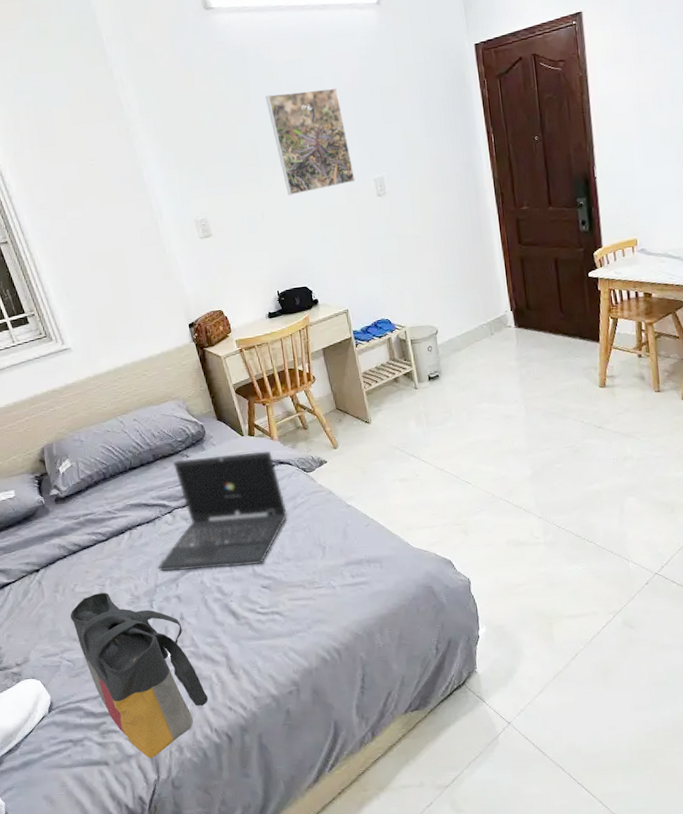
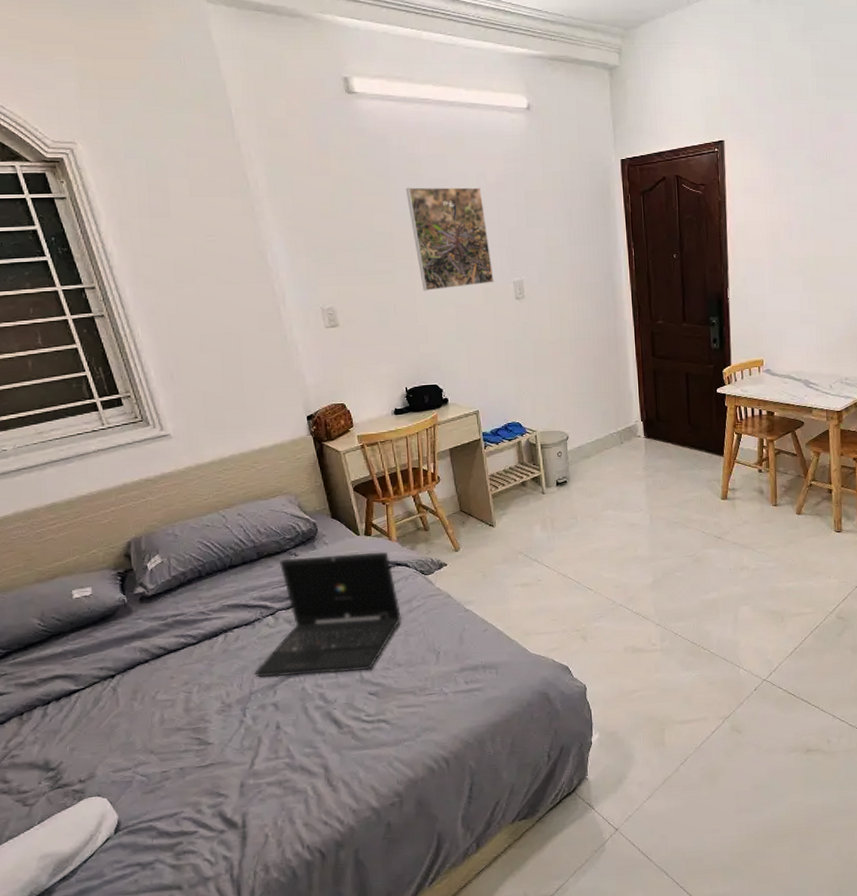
tote bag: present [70,592,209,759] -> none [148,700,302,881]

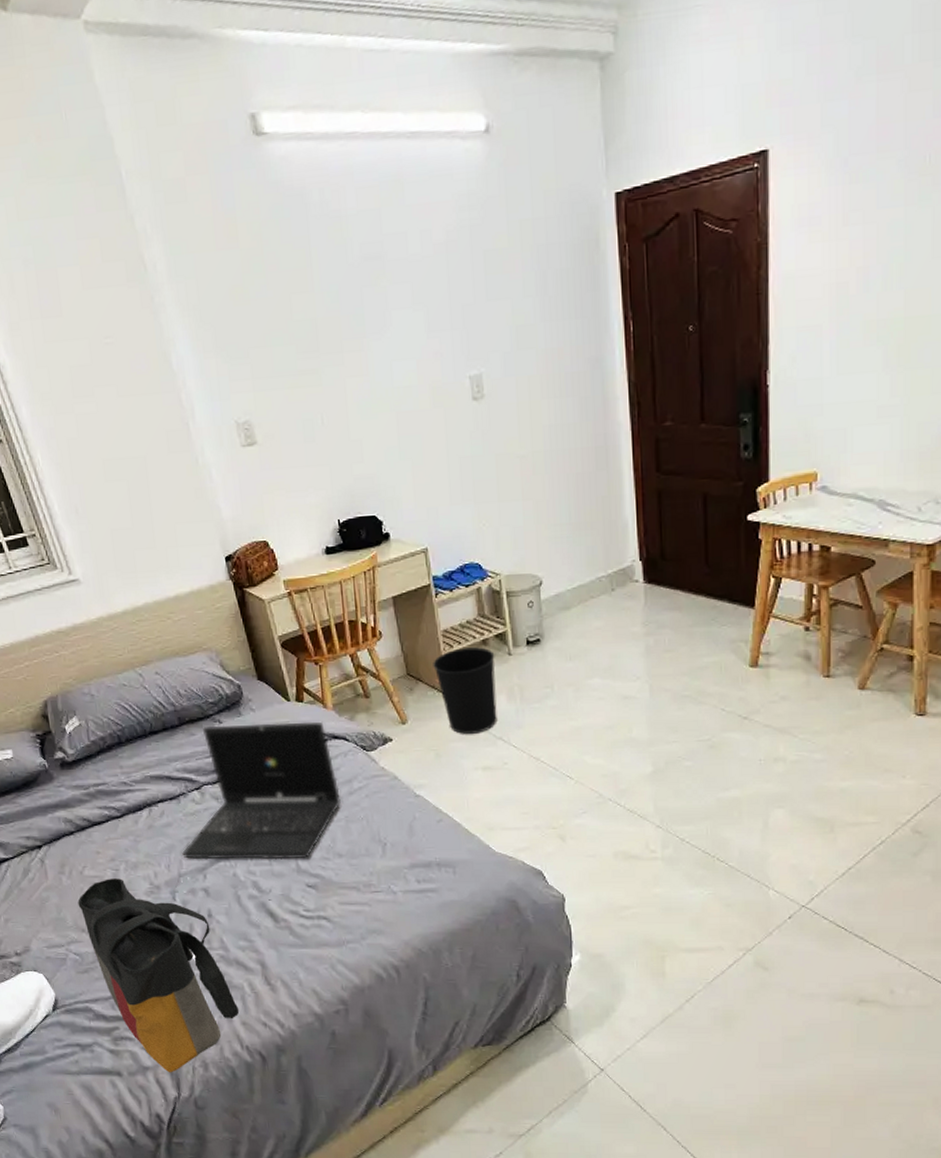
tote bag: none [148,700,302,881] -> present [78,878,239,1073]
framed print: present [406,187,494,291] -> none [331,249,445,395]
wastebasket: none [482,488,533,558] -> present [433,647,498,734]

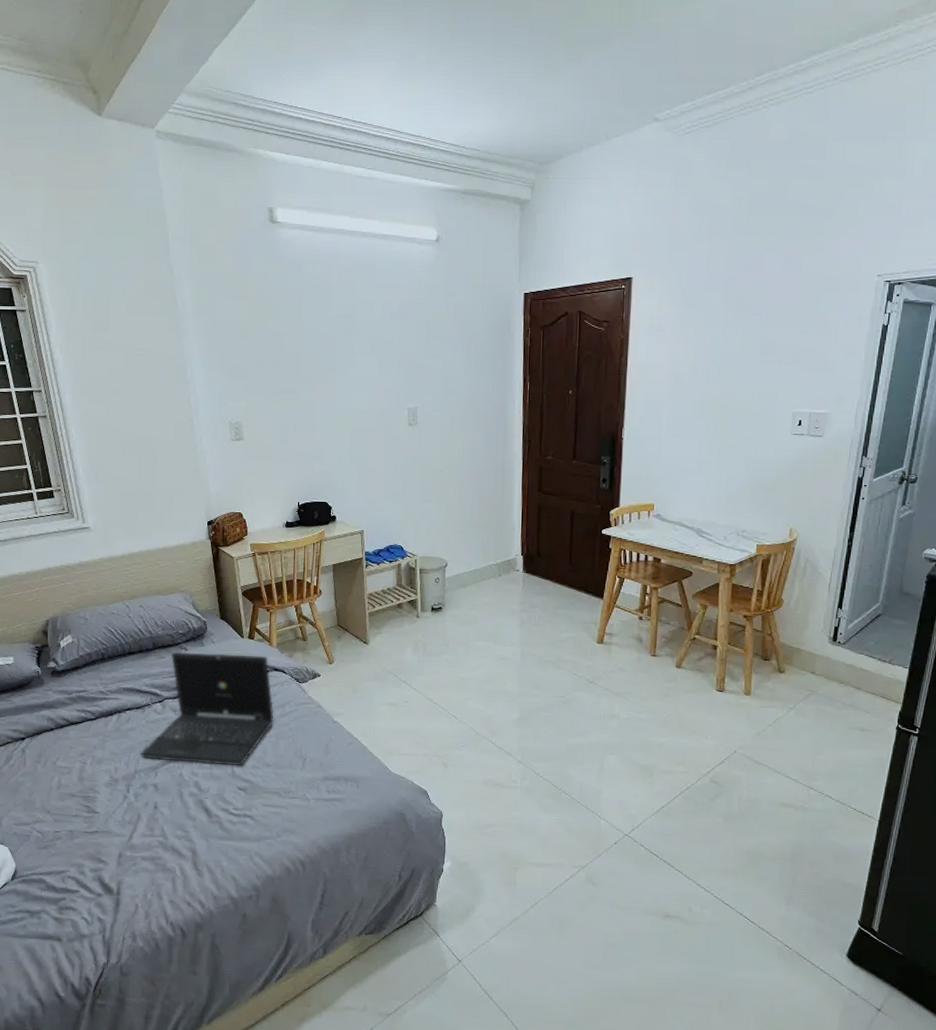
tote bag: present [78,878,239,1073] -> none [47,770,169,942]
wastebasket: present [433,647,498,734] -> none [358,608,407,676]

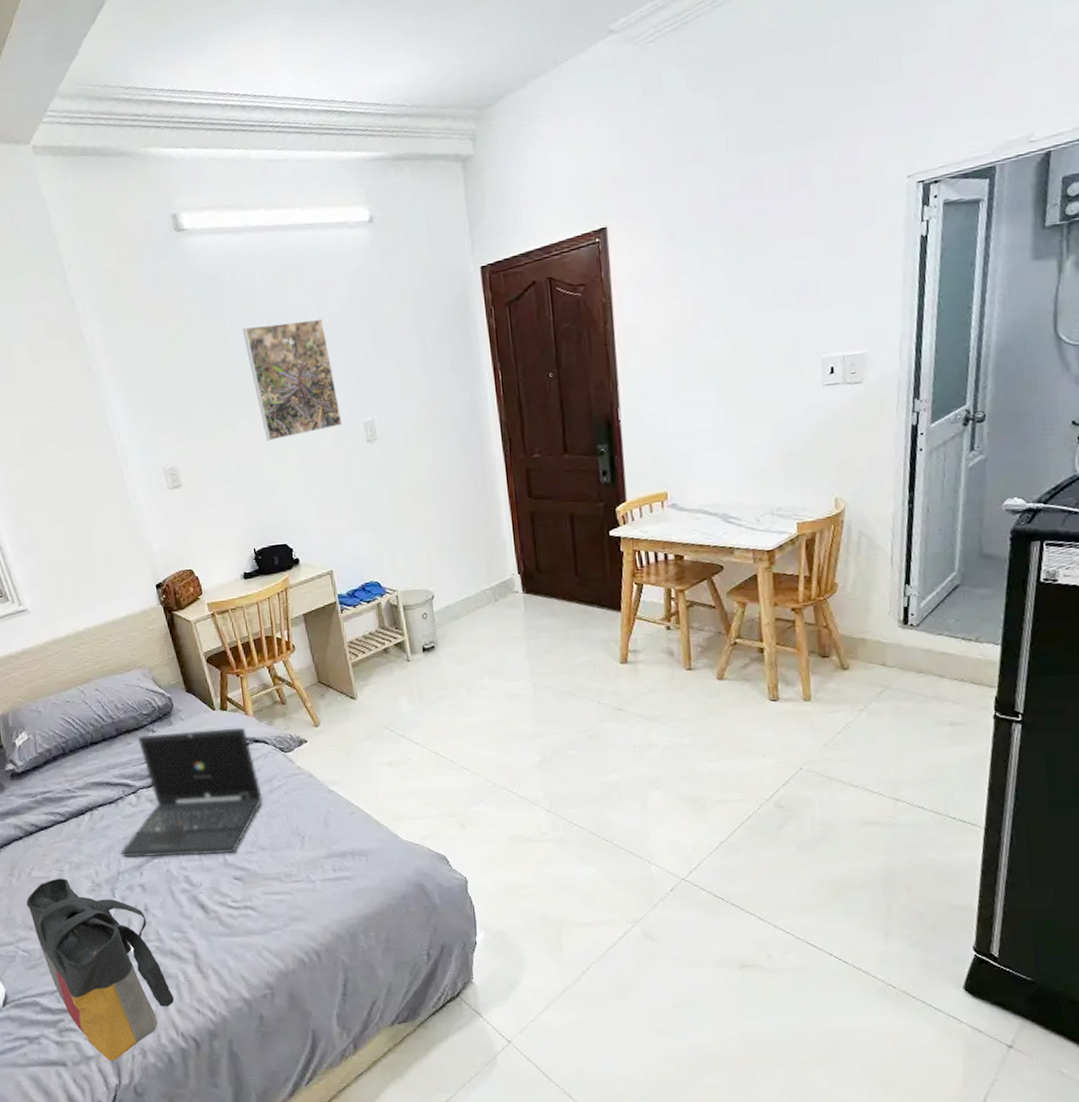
tote bag: none [47,770,169,942] -> present [26,878,175,1062]
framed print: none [315,313,390,412] -> present [243,318,342,441]

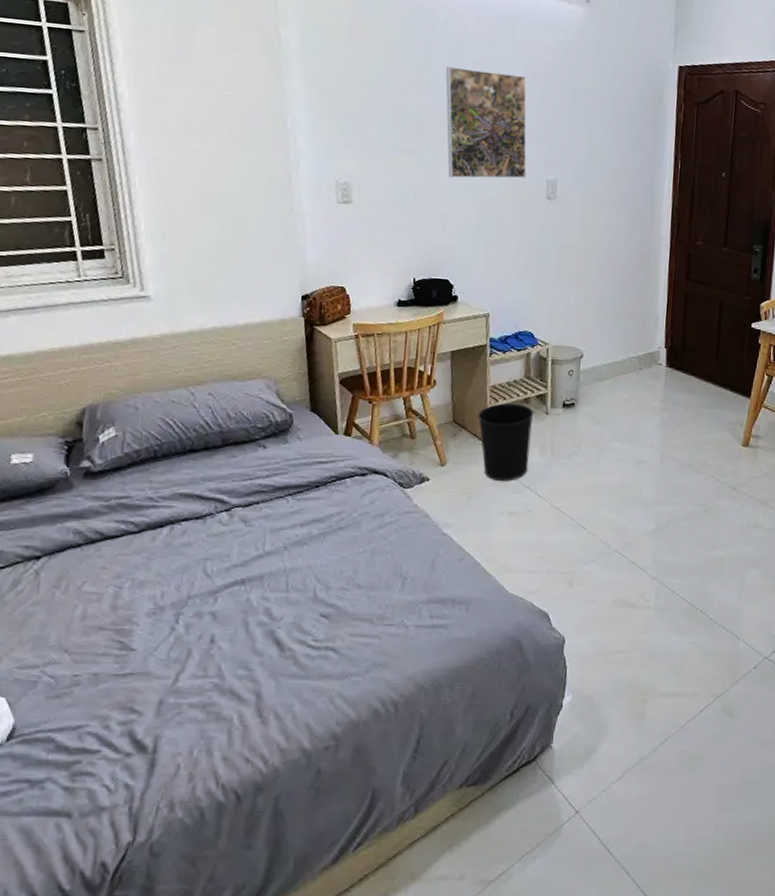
tote bag: present [26,878,175,1062] -> none [67,596,223,814]
laptop: present [120,727,264,858] -> none [196,450,371,588]
wastebasket: none [341,655,400,734] -> present [478,403,534,481]

